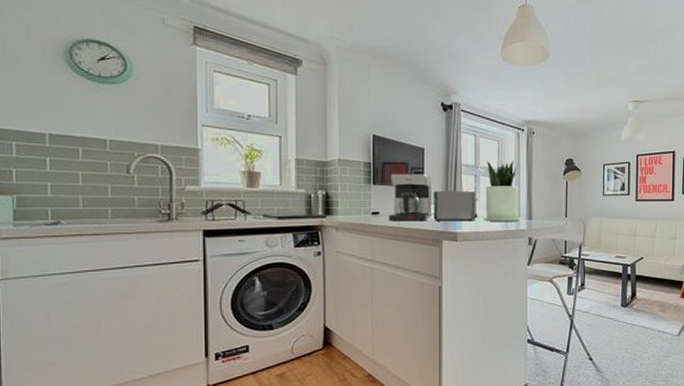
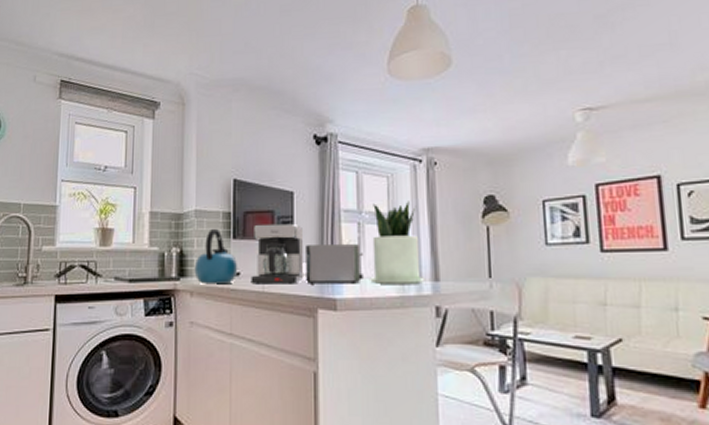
kettle: none [339,175,378,221] -> present [194,228,238,285]

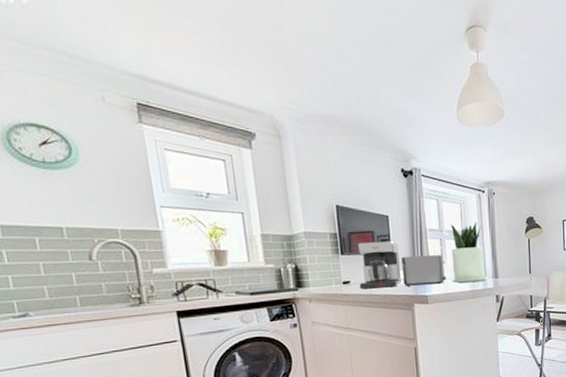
kettle: present [194,228,238,285] -> none [309,246,349,293]

